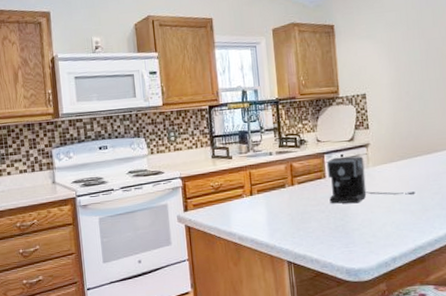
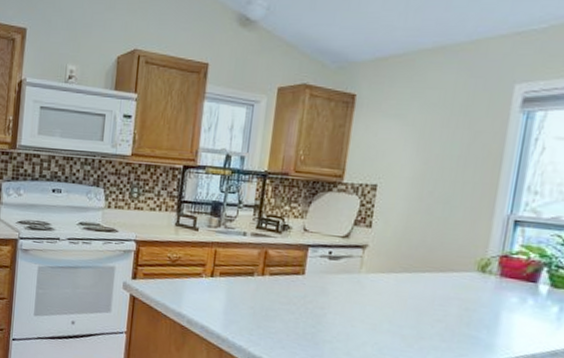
coffee maker: present [326,156,415,204] -> none [303,253,412,317]

